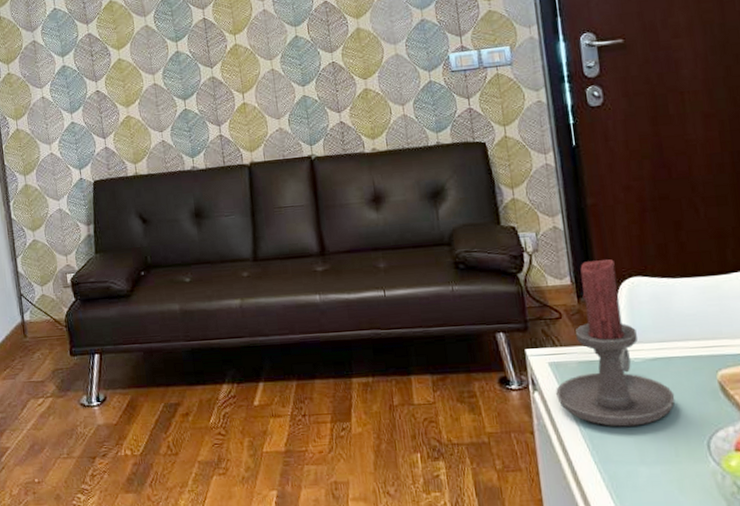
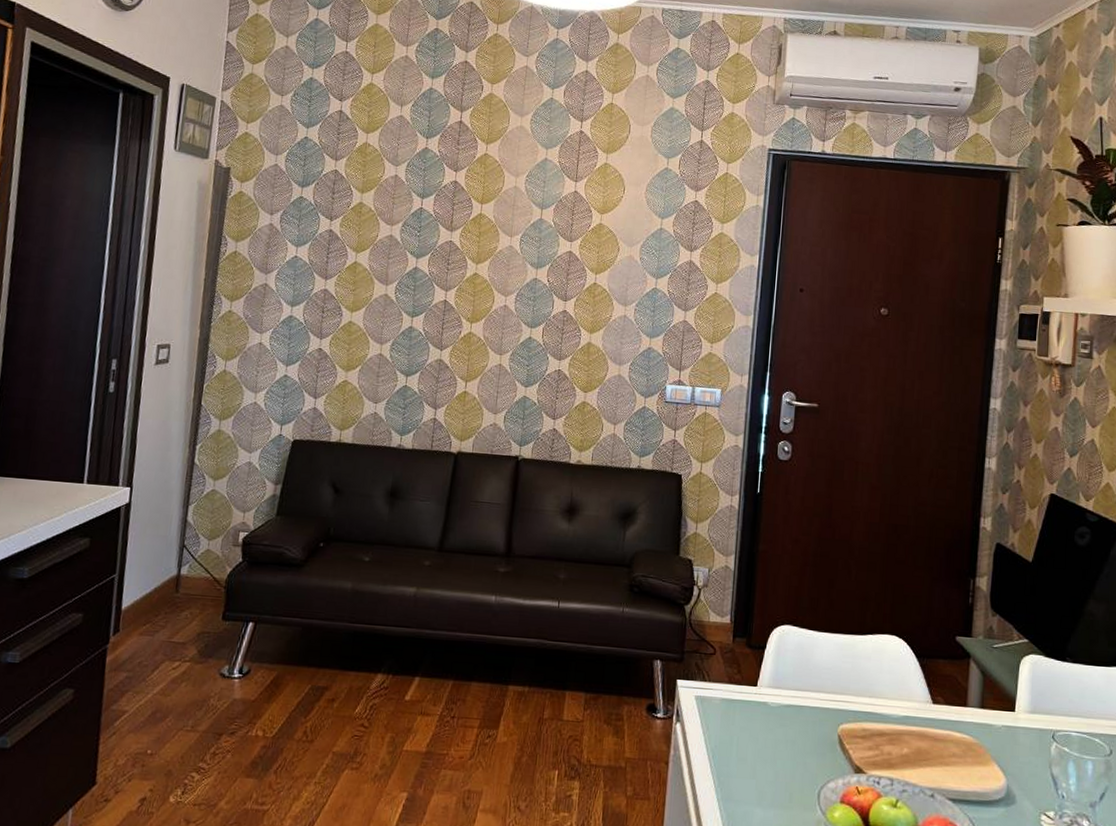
candle holder: present [555,259,675,427] -> none [695,603,799,768]

